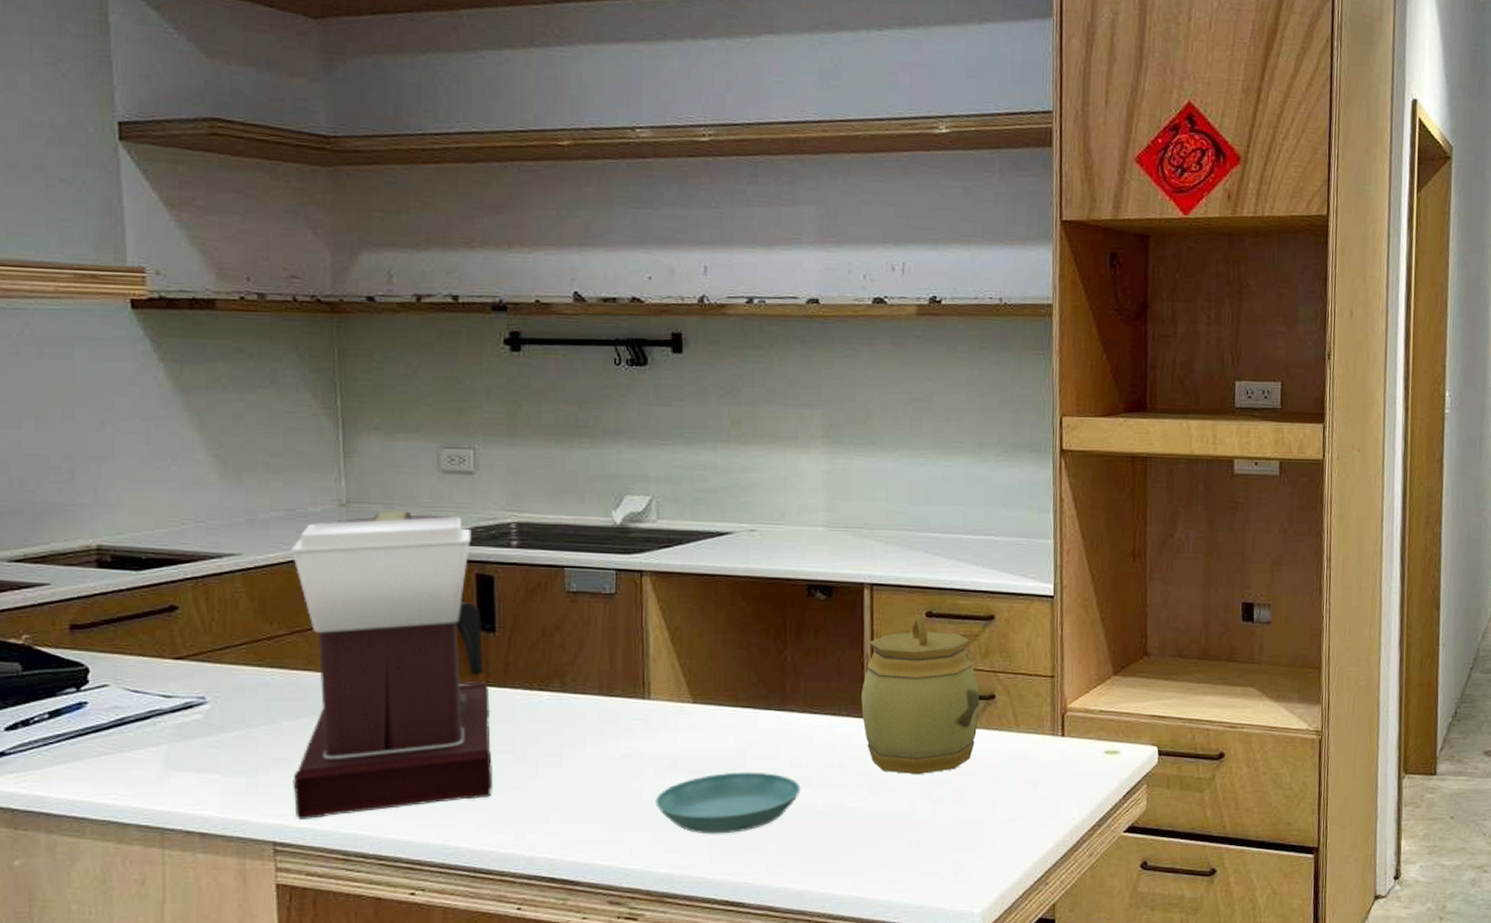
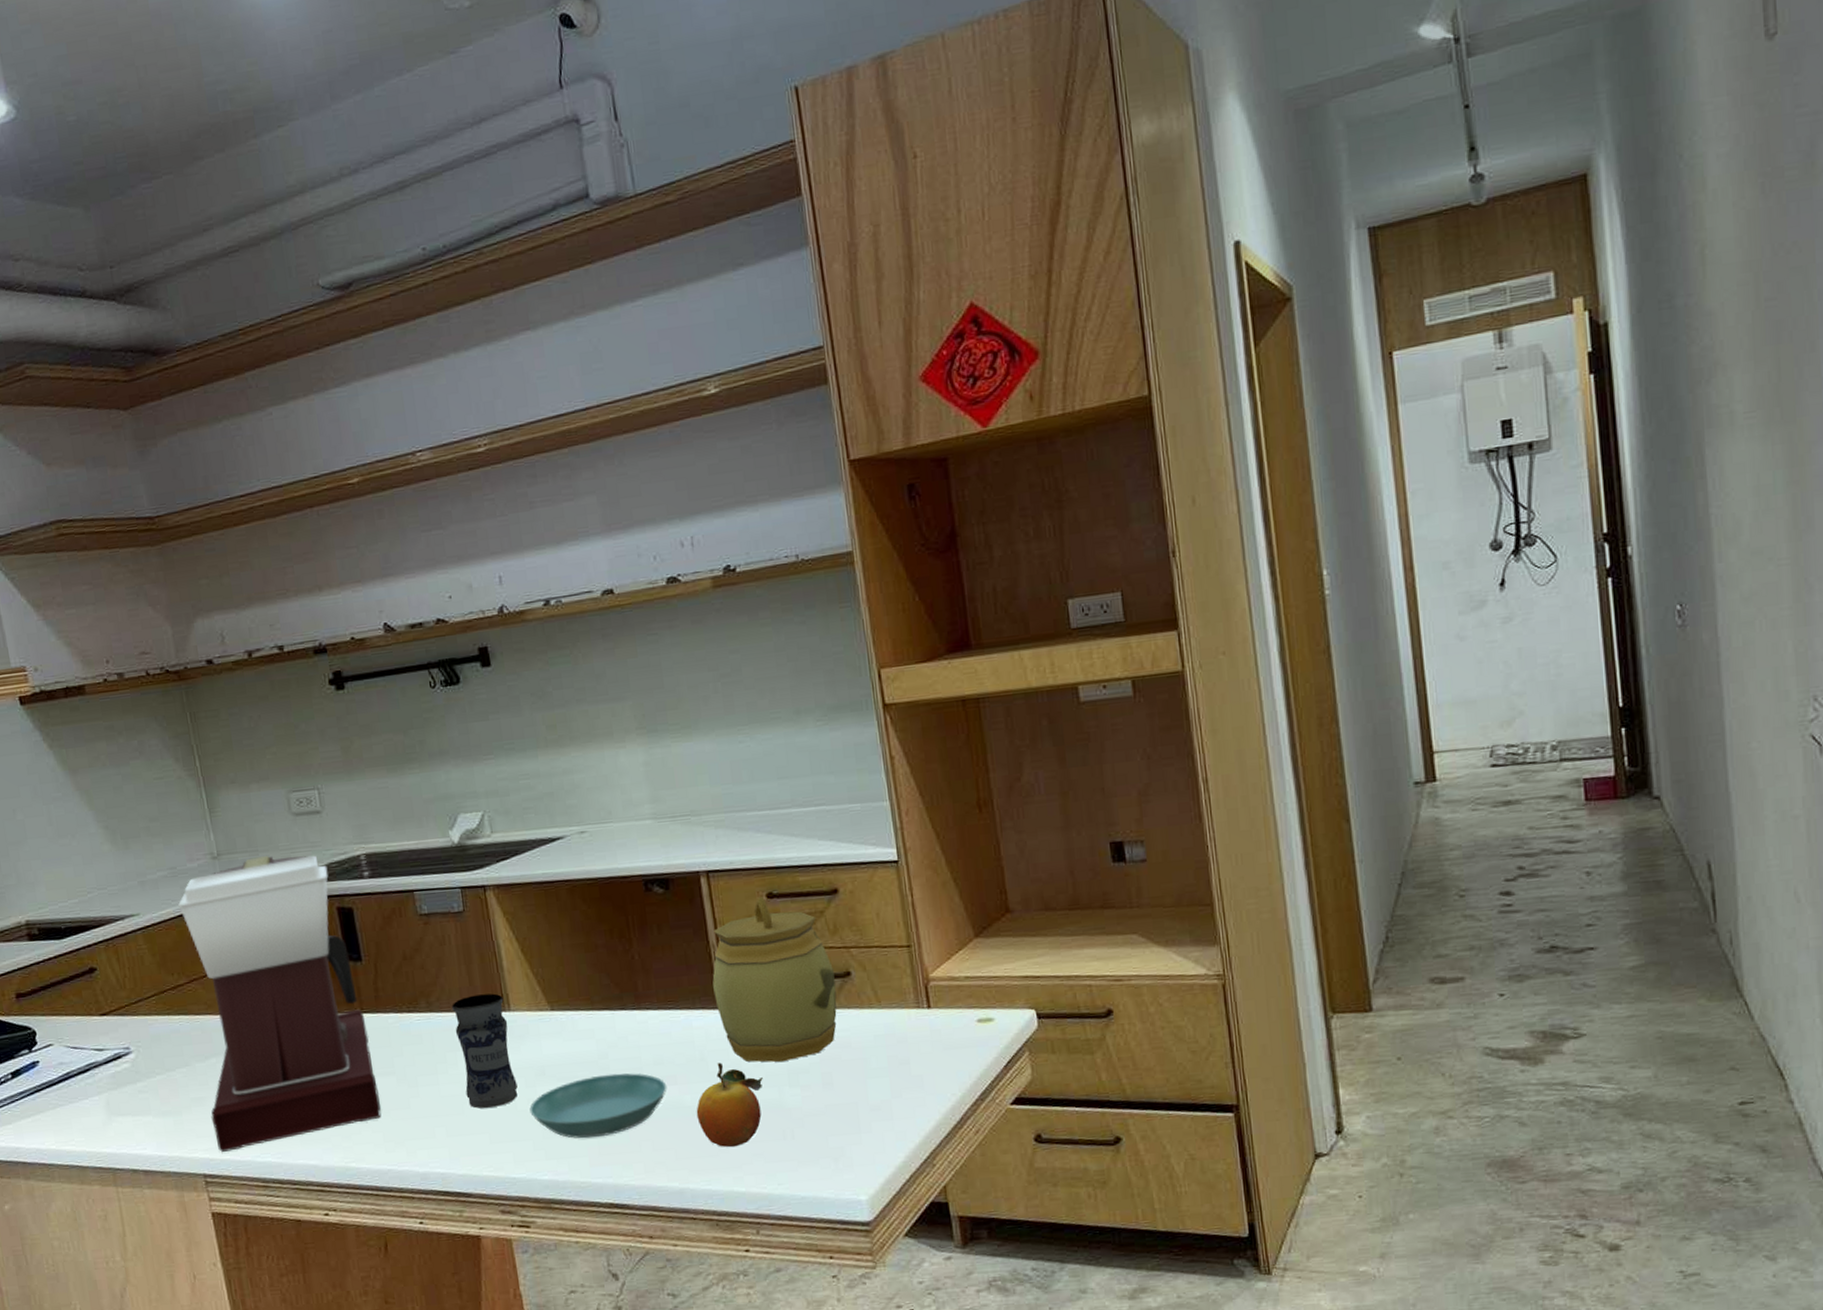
jar: none [587,680,646,796] -> present [452,993,518,1109]
fruit: none [826,770,897,854] -> present [696,1062,763,1148]

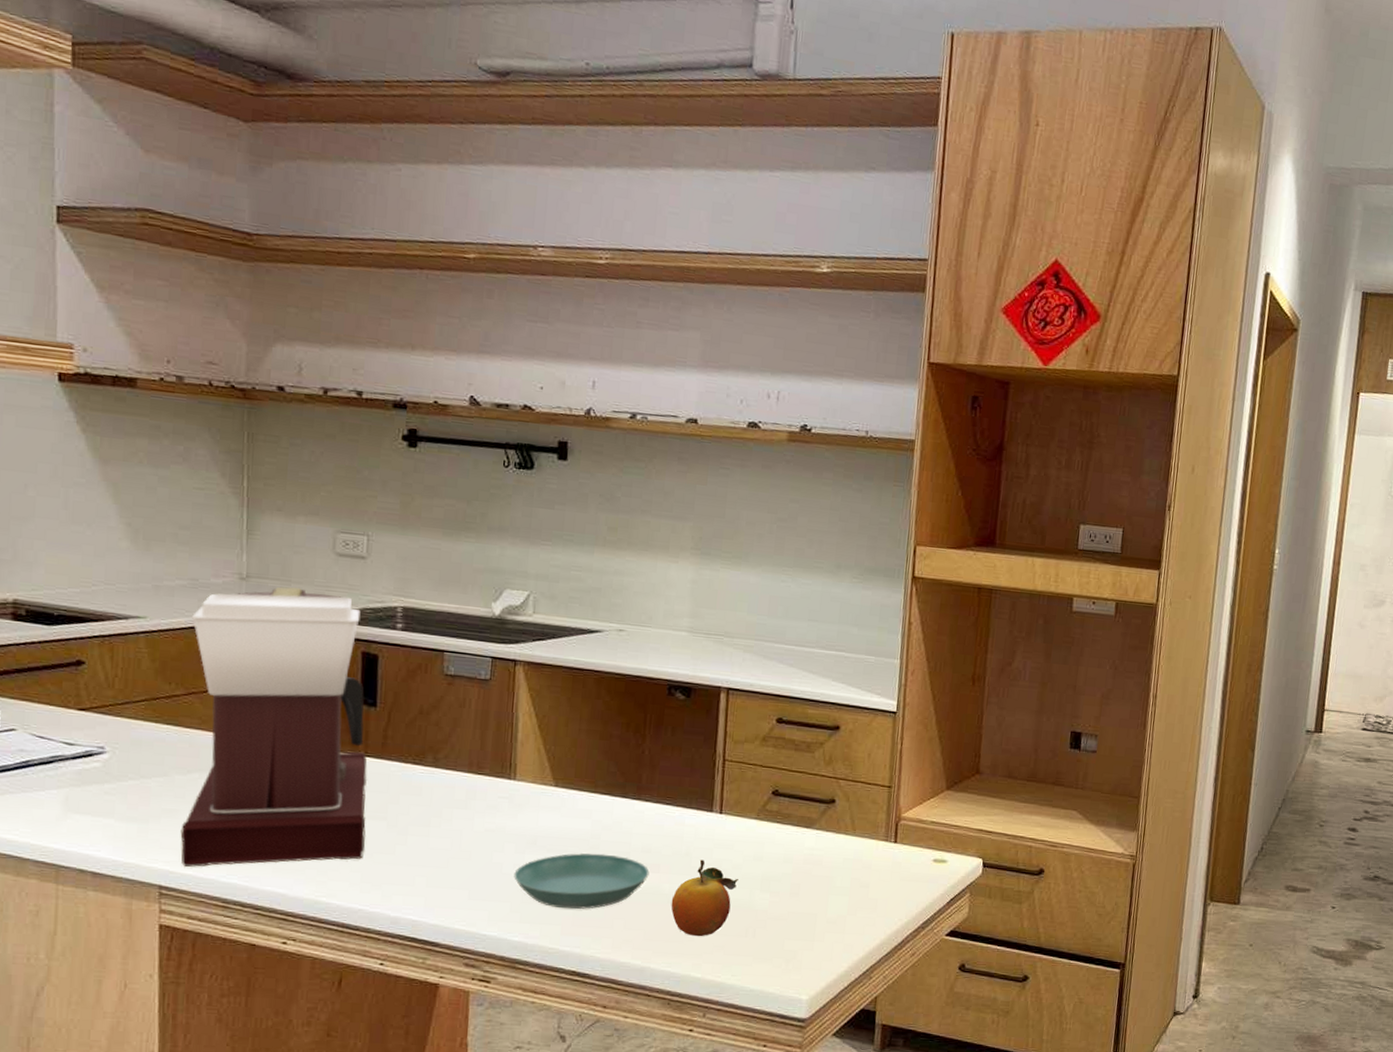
jar: present [452,993,518,1109] -> none [454,759,511,867]
jar: present [712,897,837,1063] -> none [710,720,821,869]

